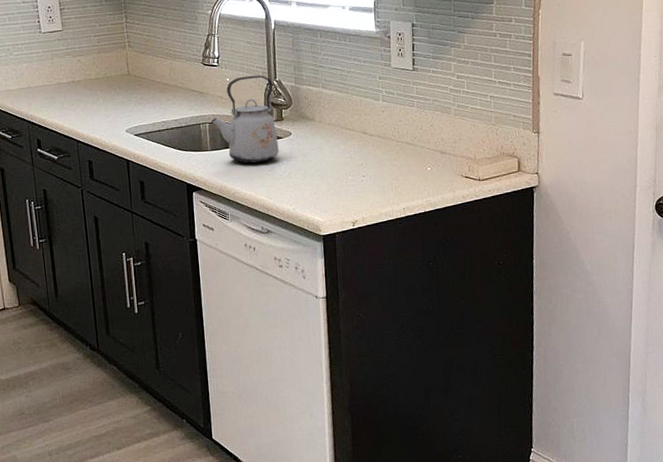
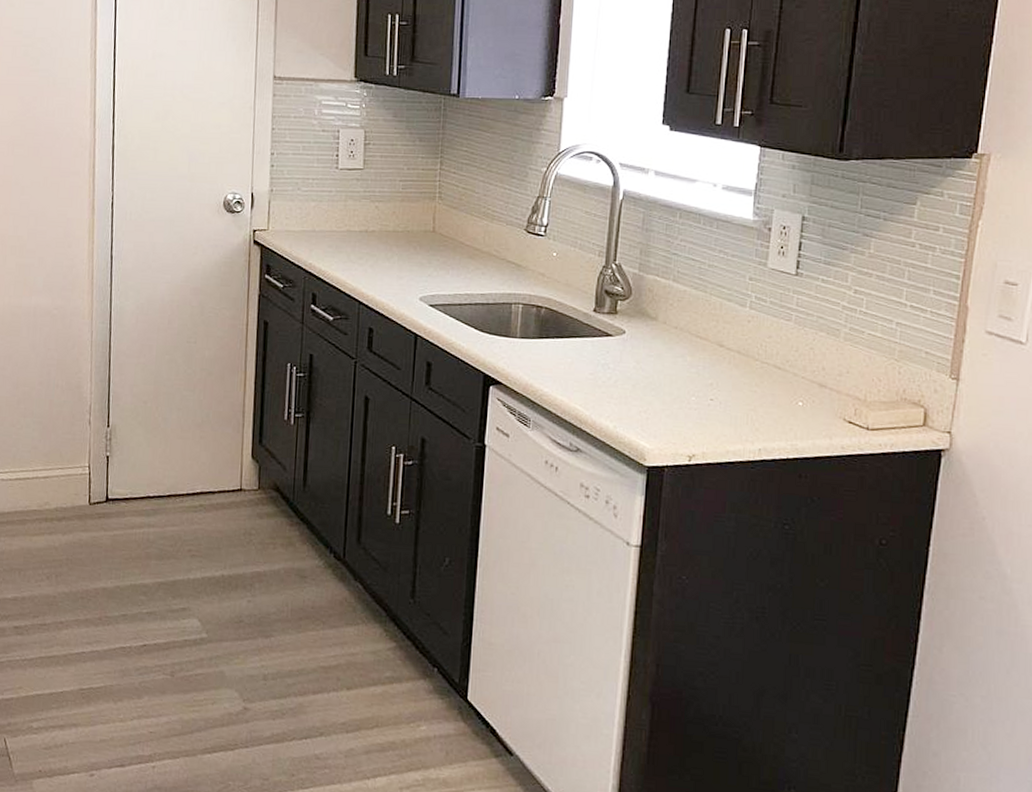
kettle: present [210,75,279,164] -> none [525,252,611,363]

